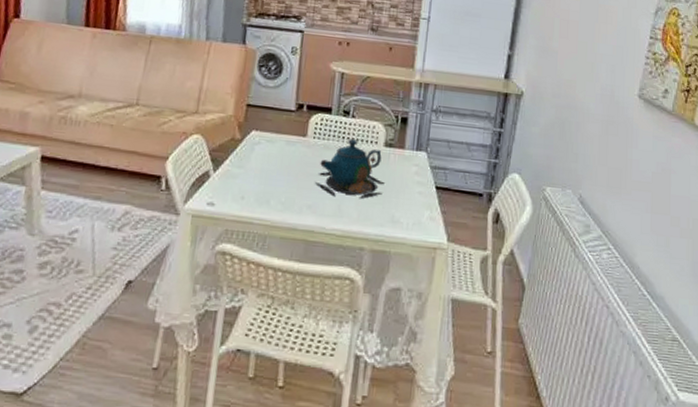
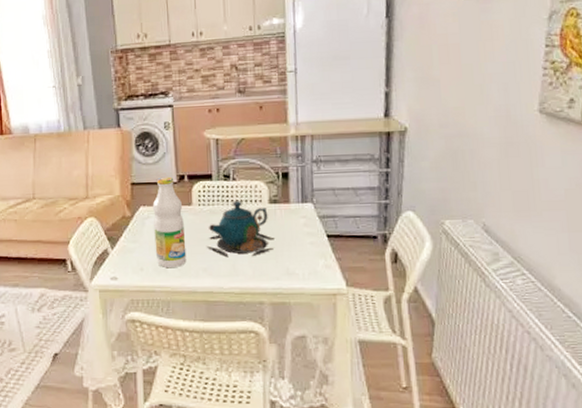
bottle: none [260,103,297,201] -> present [152,176,187,269]

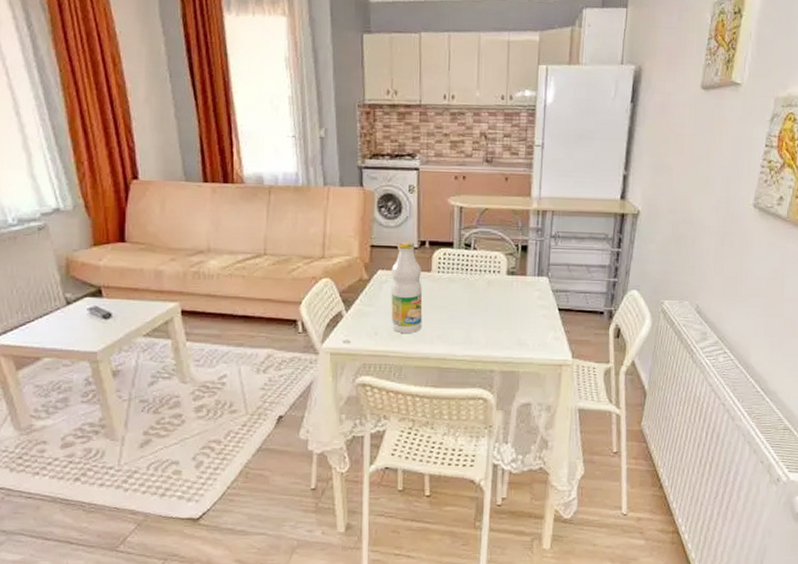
teapot: present [207,201,275,256] -> none [443,270,509,325]

